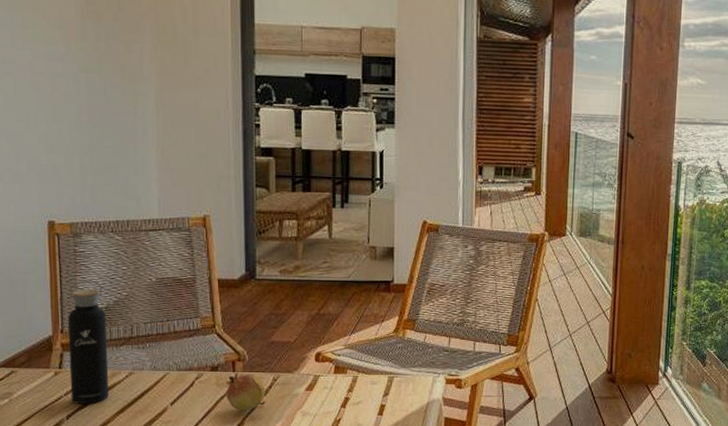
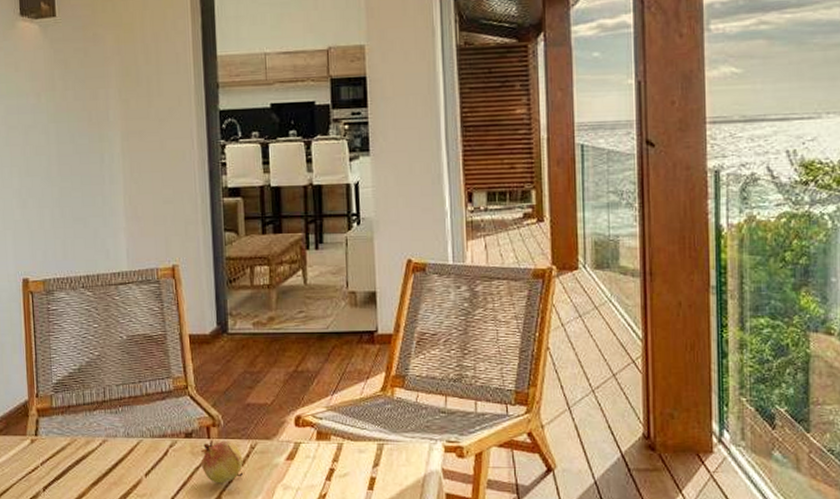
water bottle: present [68,280,110,404] -> none [43,340,84,474]

